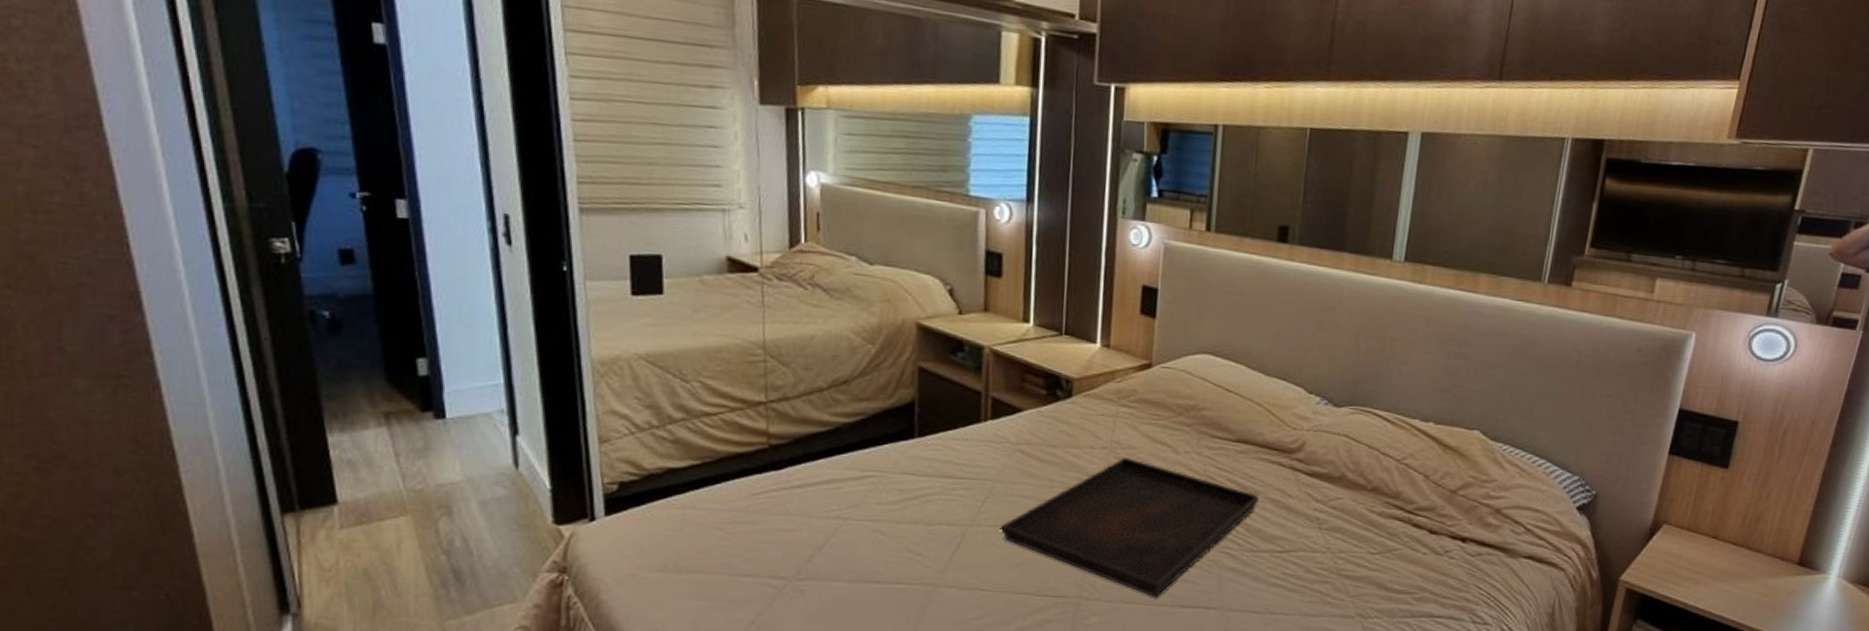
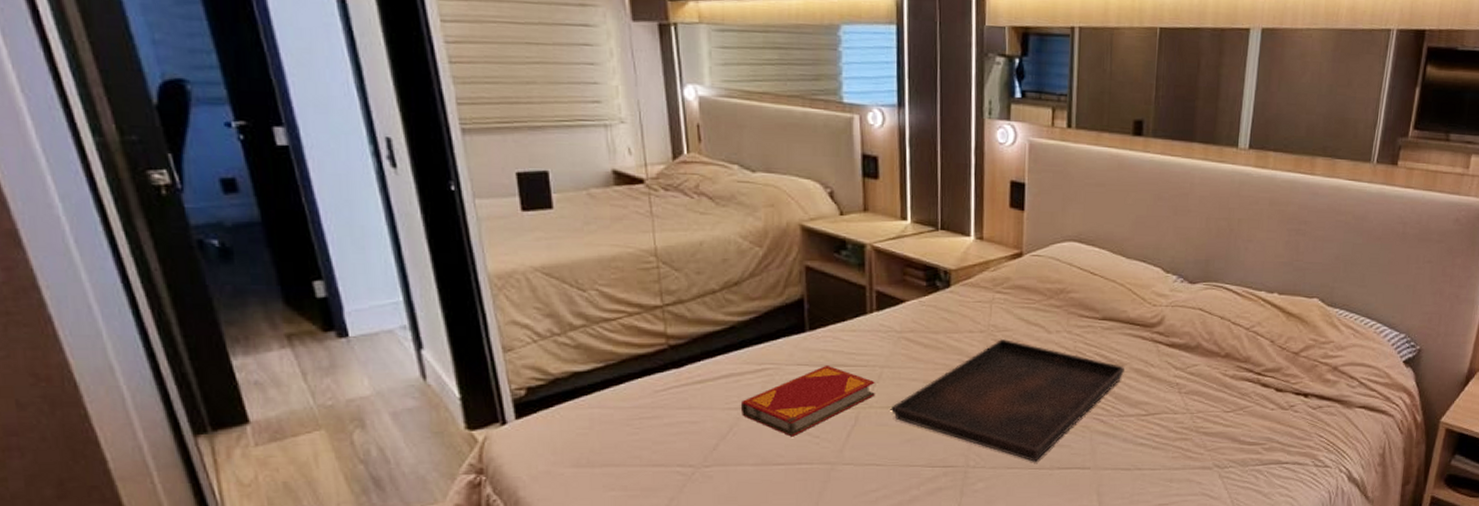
hardback book: none [839,475,985,553] -> present [740,364,875,437]

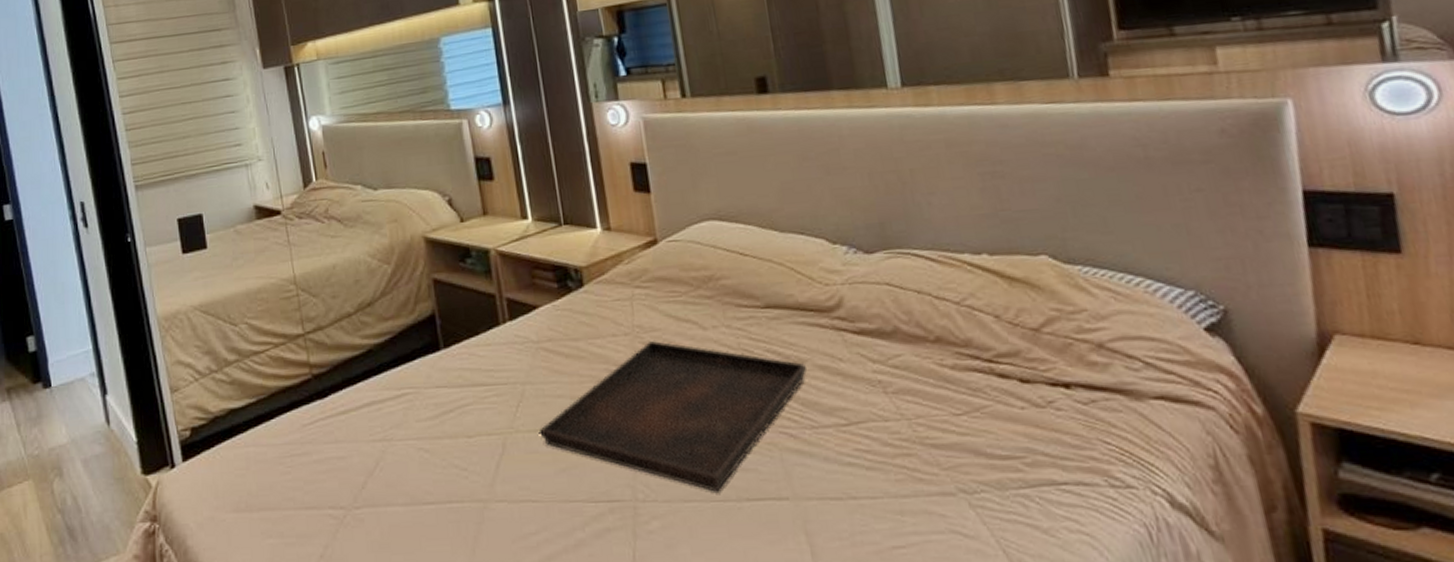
hardback book: present [740,364,875,437] -> none [384,385,520,471]

